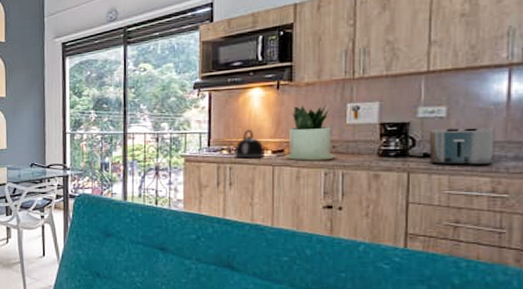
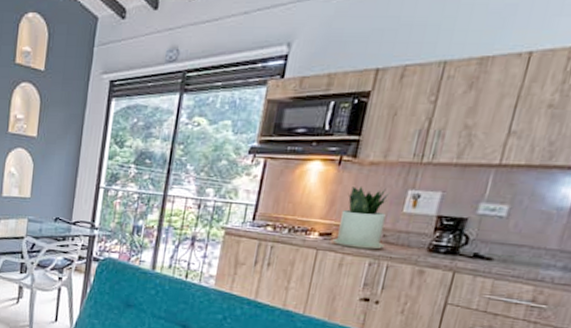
kettle: present [235,129,265,160] -> none [279,206,312,241]
toaster: present [430,127,495,166] -> none [478,228,552,274]

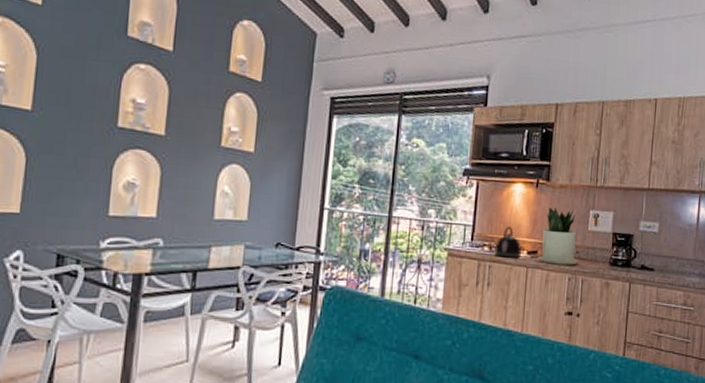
kettle: none [279,206,312,241] -> present [495,225,521,259]

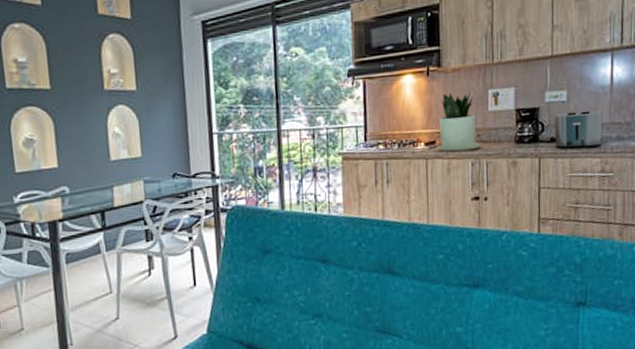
kettle: present [495,225,521,259] -> none [390,120,419,154]
toaster: none [645,242,688,281] -> present [555,109,603,149]

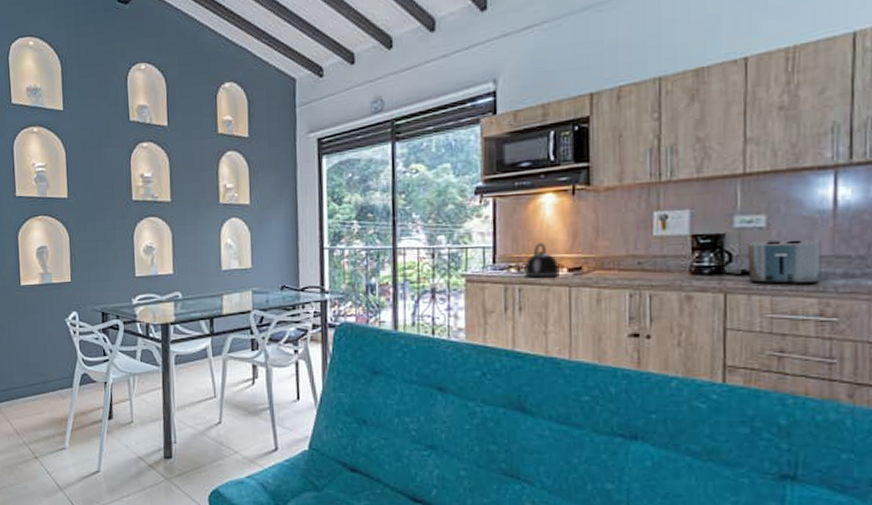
kettle: none [390,120,419,154] -> present [524,242,560,279]
planter: present [437,90,480,152] -> none [584,212,642,280]

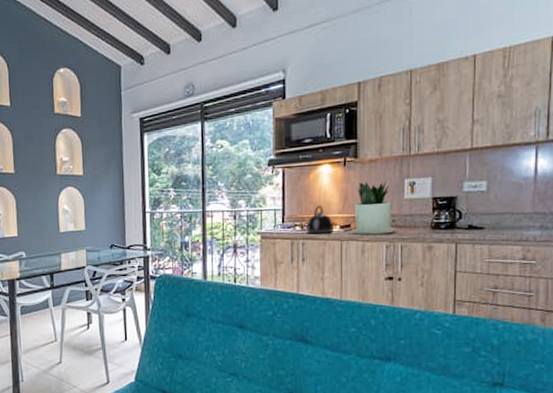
planter: none [584,212,642,280] -> present [352,179,395,235]
toaster: present [748,239,821,285] -> none [473,200,525,236]

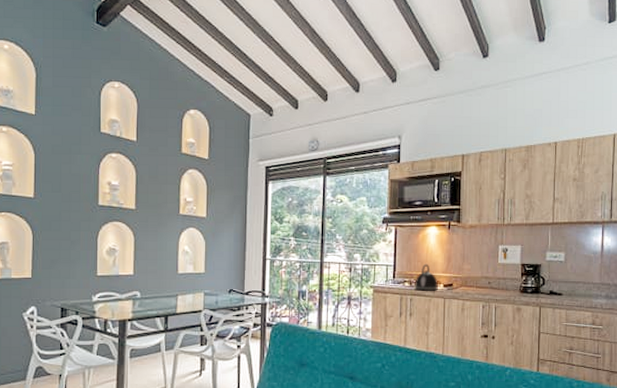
planter: present [352,179,395,235] -> none [454,244,490,295]

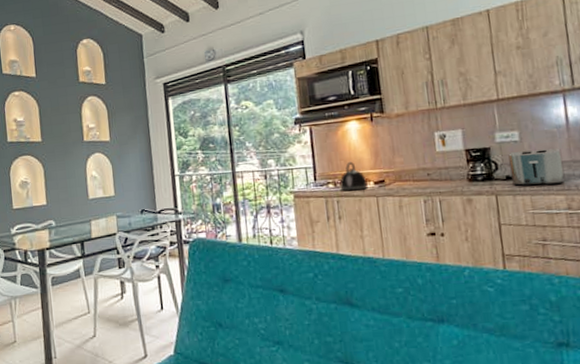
toaster: none [554,270,594,303] -> present [508,148,565,186]

